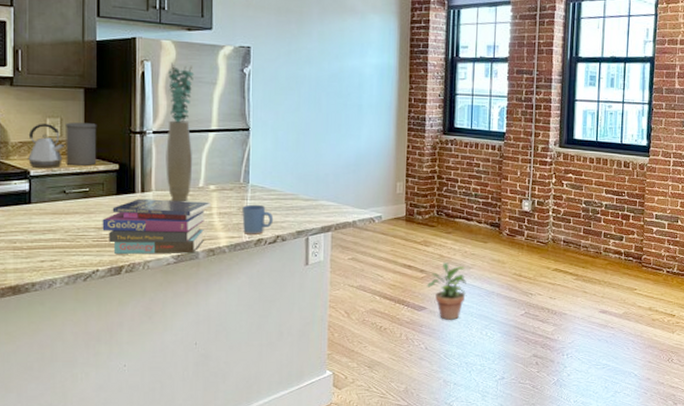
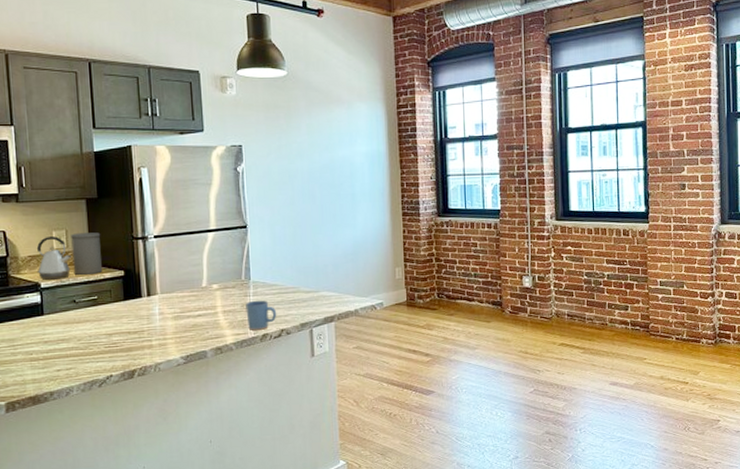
books: present [102,198,211,254] -> none [112,301,216,358]
vase: present [166,62,195,202] -> none [163,167,195,304]
potted plant: present [426,262,467,321] -> none [432,345,474,403]

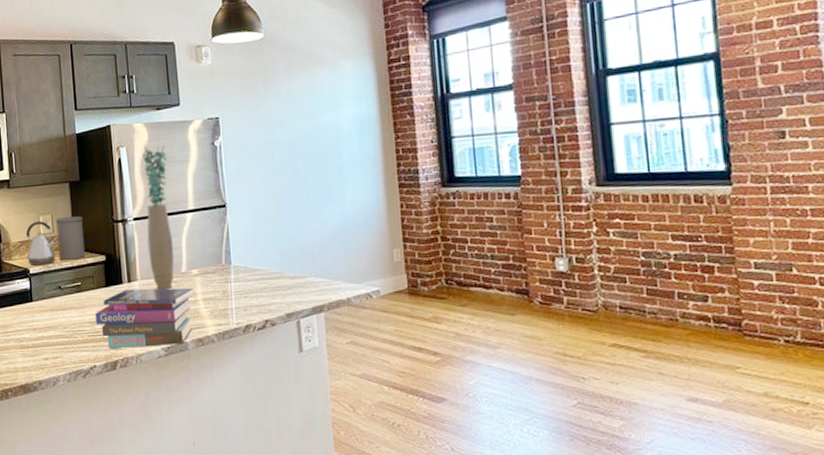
books: none [112,301,216,358] -> present [95,287,196,348]
vase: none [163,167,195,304] -> present [141,145,174,290]
mug: present [246,300,277,330] -> none [227,286,261,321]

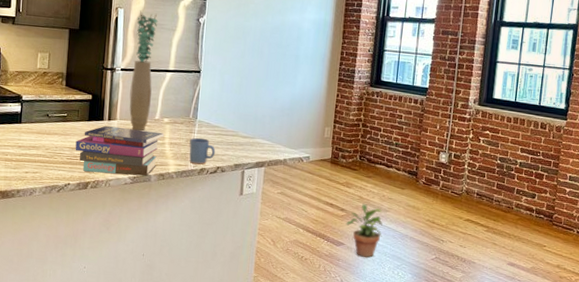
kettle: present [25,221,57,266] -> none [20,57,50,95]
canister: present [56,216,85,261] -> none [50,57,77,95]
mug: none [227,286,261,321] -> present [189,137,216,165]
potted plant: none [443,342,497,415] -> present [345,204,383,258]

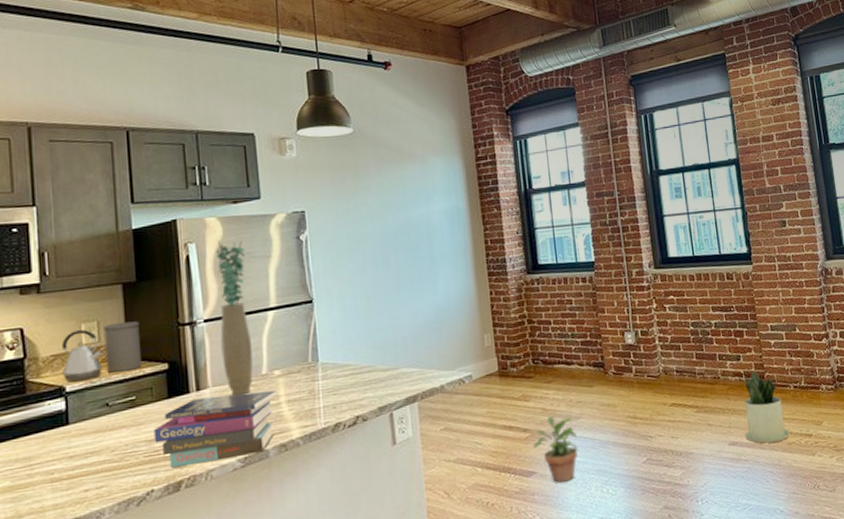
kettle: none [20,57,50,95] -> present [61,330,104,383]
canister: none [50,57,77,95] -> present [104,321,141,374]
mug: present [189,137,216,165] -> none [313,383,351,421]
planter: none [523,210,565,273] -> present [744,370,791,444]

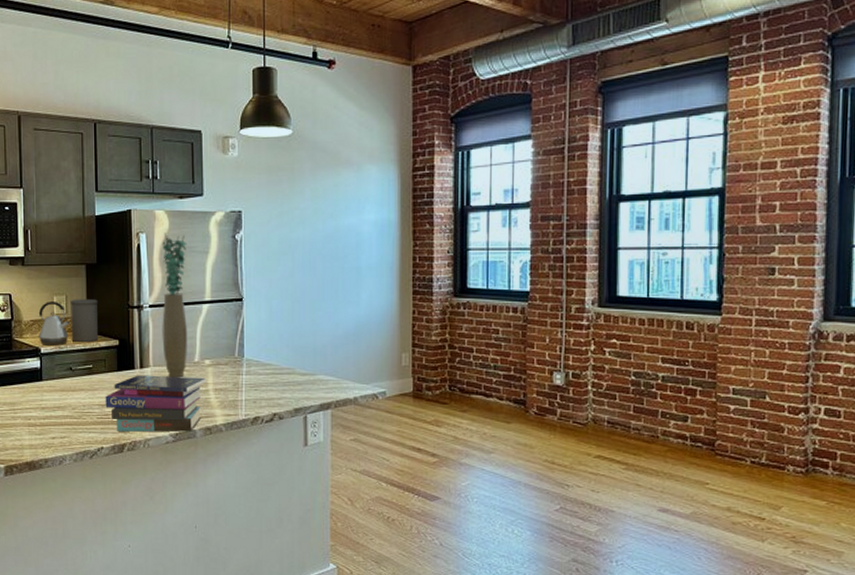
potted plant: present [532,416,580,483] -> none [439,446,488,514]
planter: present [744,370,791,444] -> none [679,436,737,518]

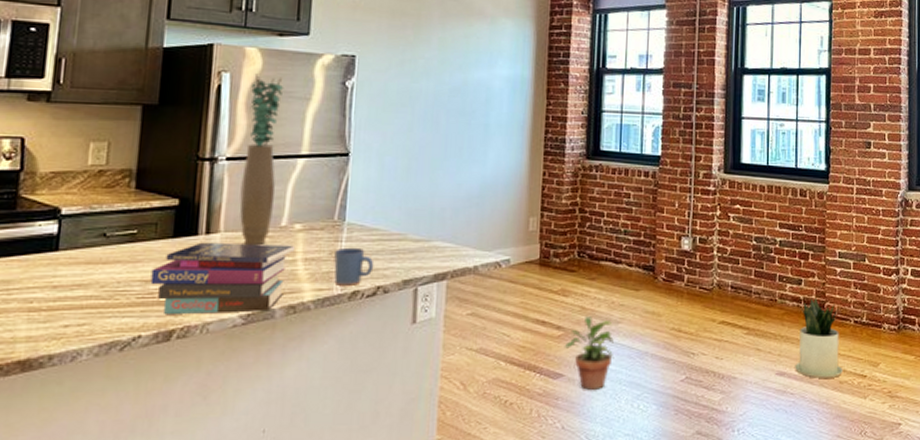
kettle: present [37,302,70,345] -> none [58,149,110,205]
canister: present [70,299,98,343] -> none [110,147,156,202]
mug: none [238,379,270,412] -> present [333,247,374,286]
potted plant: none [439,446,488,514] -> present [564,316,614,391]
planter: none [679,436,737,518] -> present [795,298,844,378]

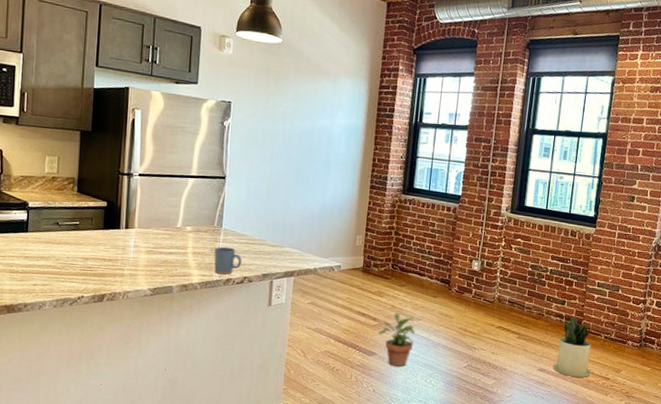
books: present [150,242,296,314] -> none [89,234,187,288]
vase: present [239,73,284,246] -> none [148,112,179,240]

